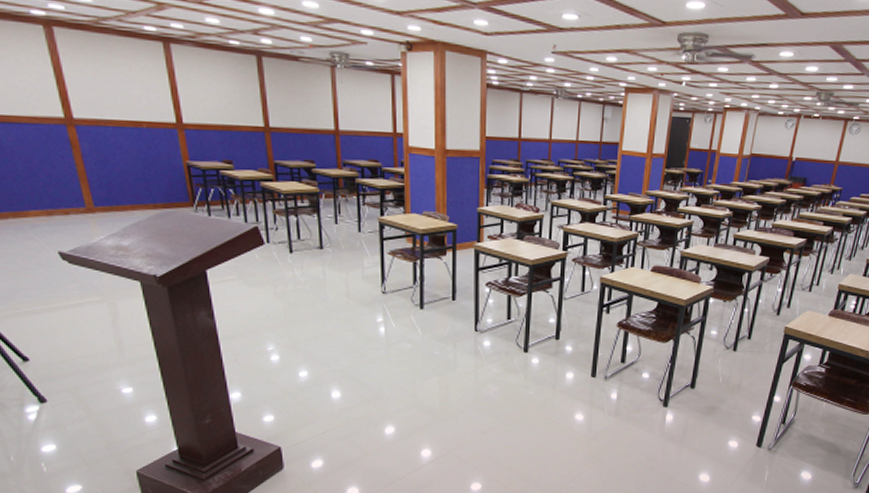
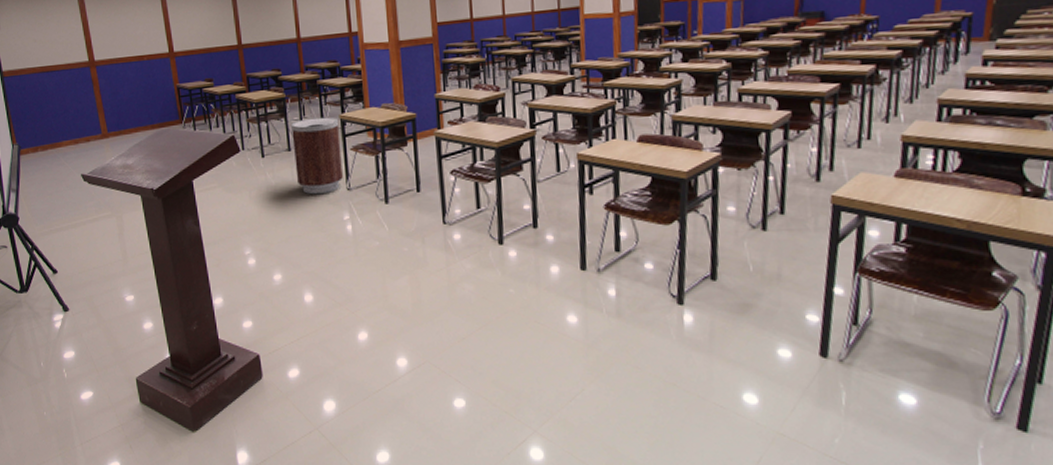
trash can: none [325,217,379,296] -> present [291,117,344,195]

